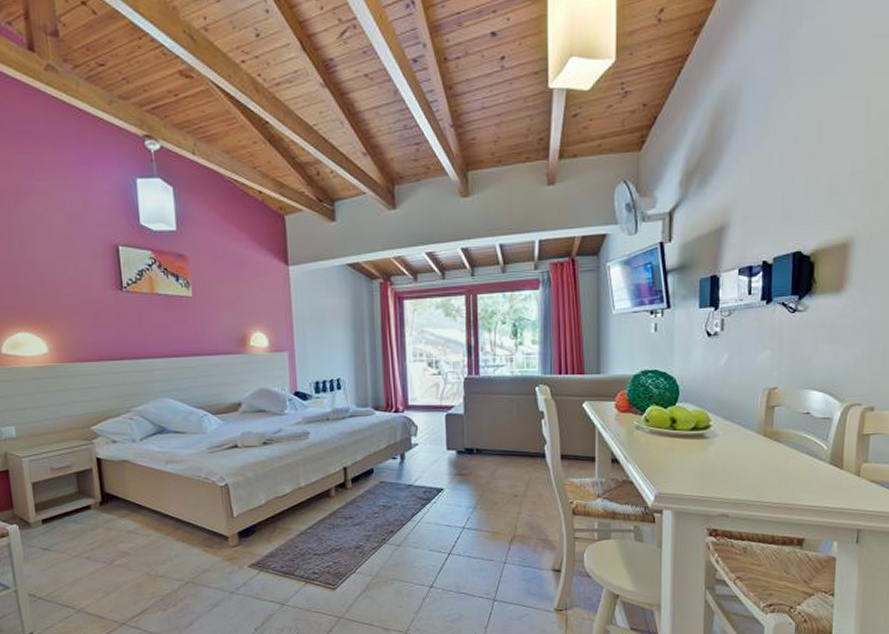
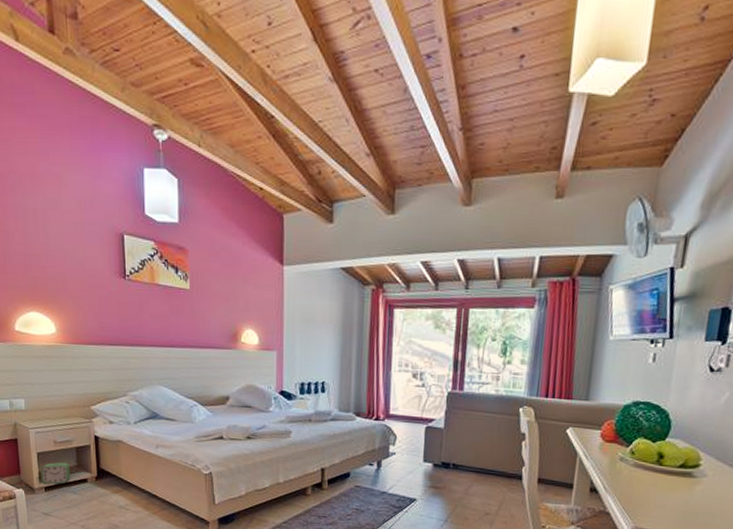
alarm clock: none [37,490,72,517] -> present [41,462,71,485]

